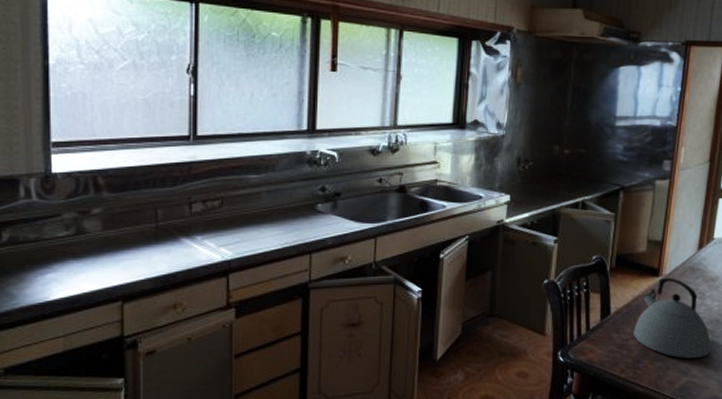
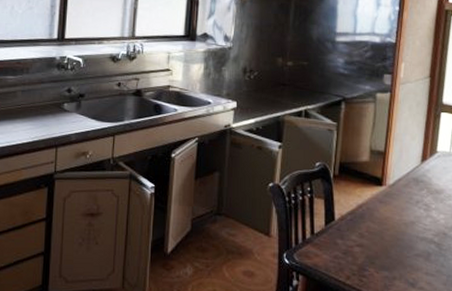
kettle: present [634,277,711,358] -> none [358,187,439,270]

